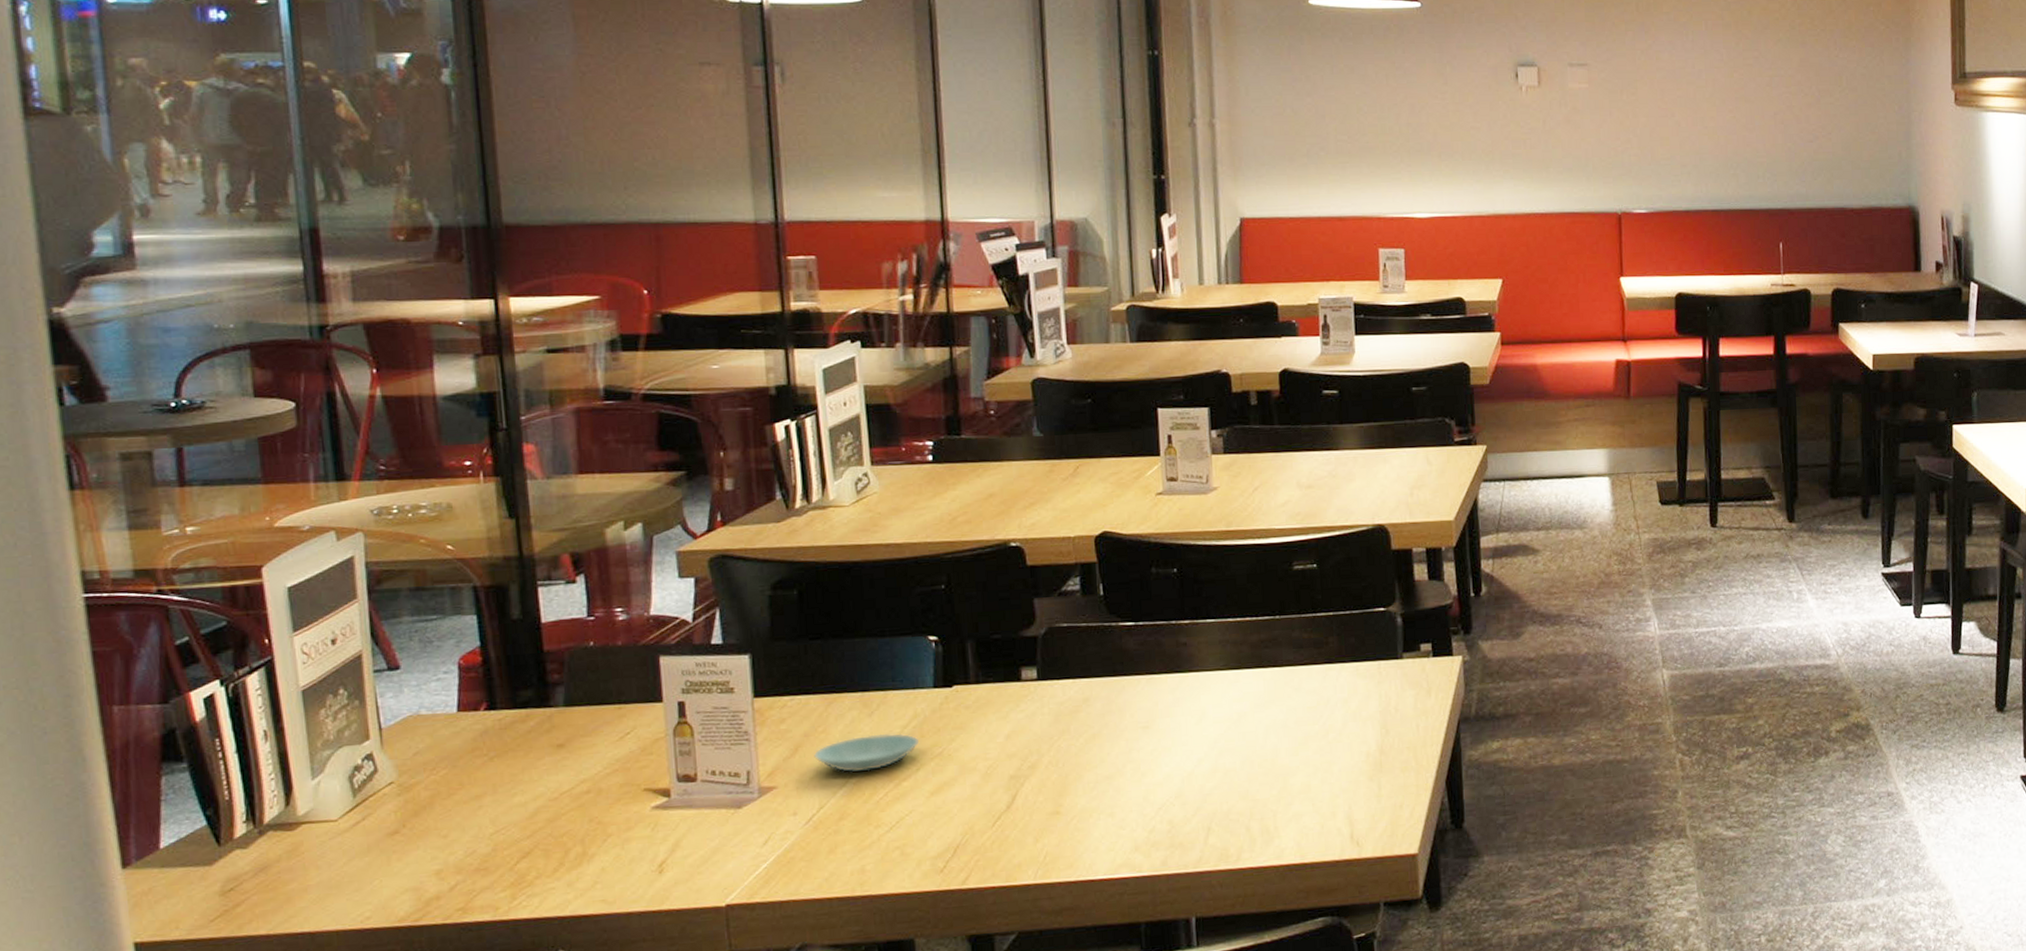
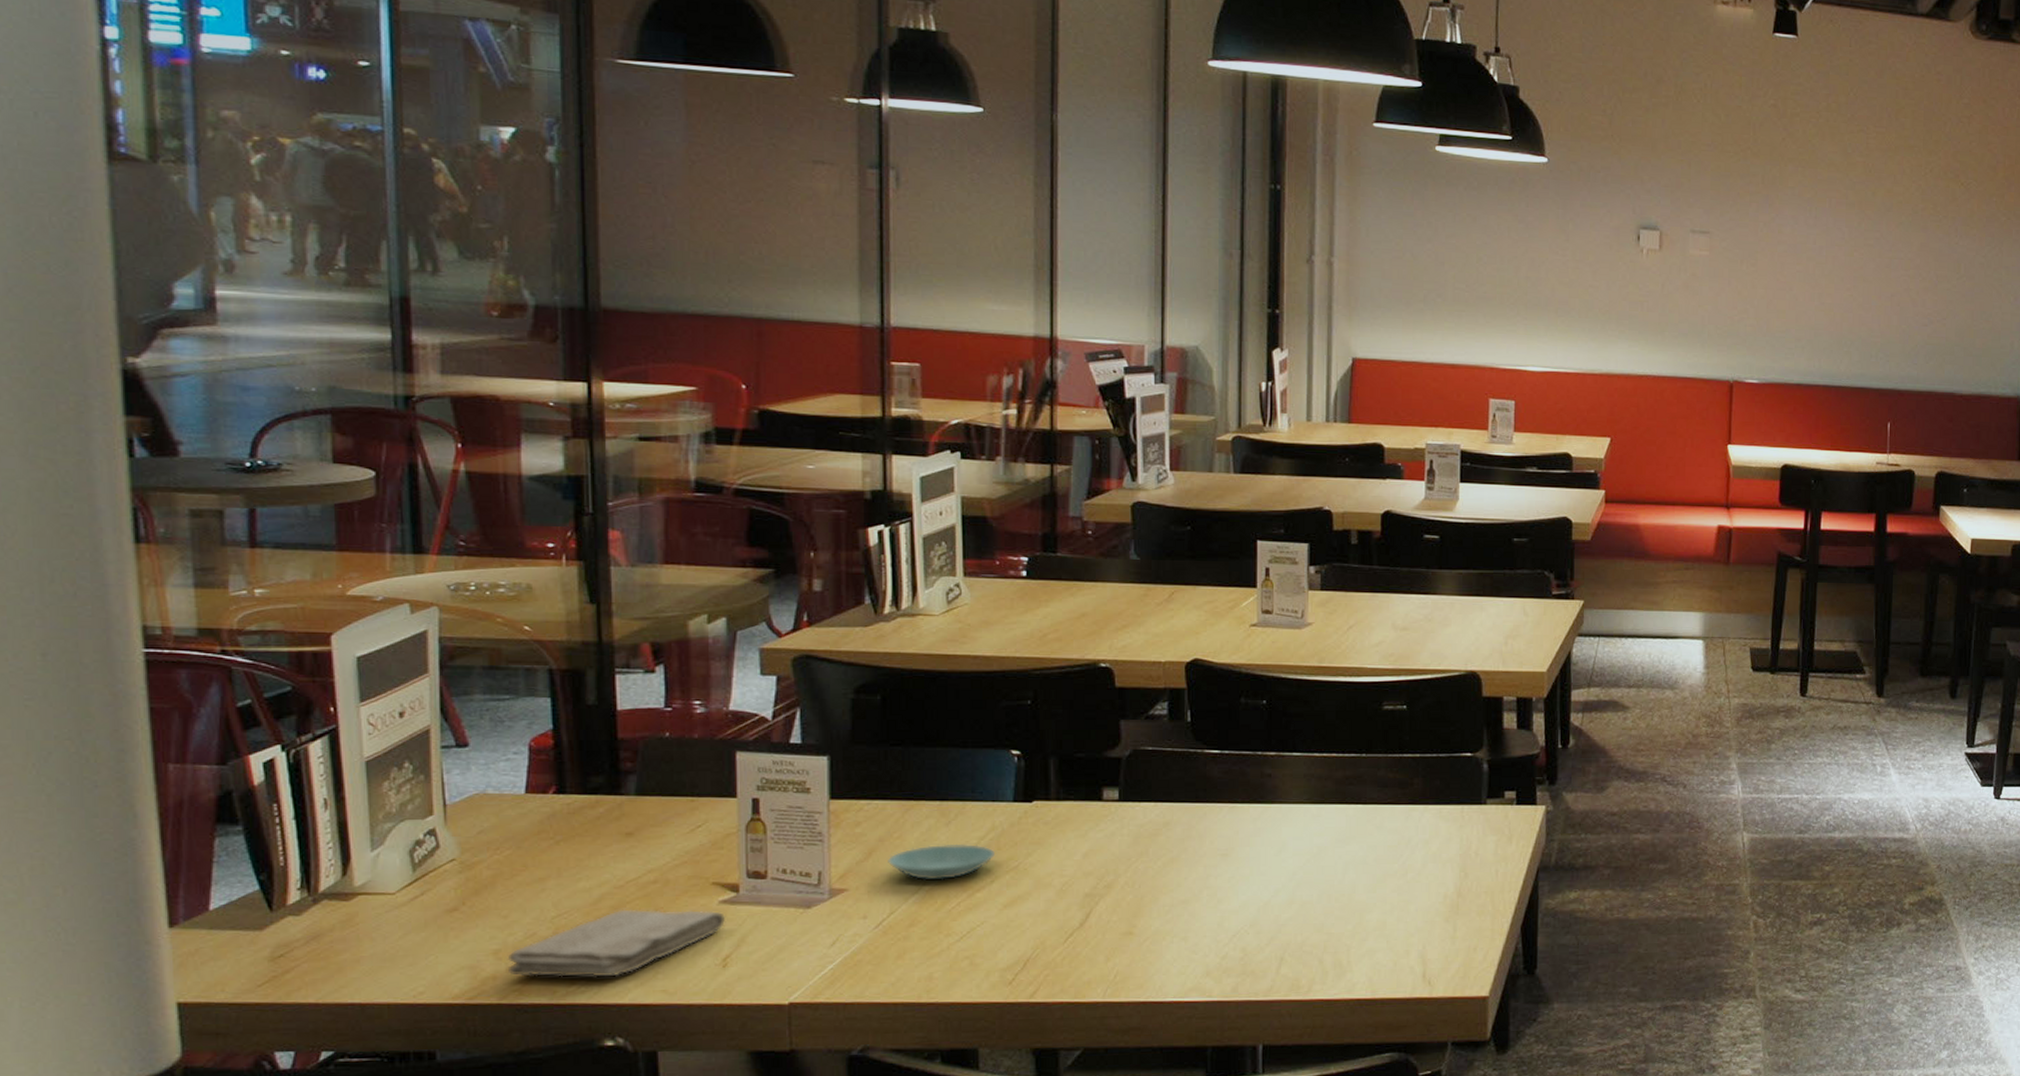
washcloth: none [449,817,660,895] -> present [507,909,726,978]

